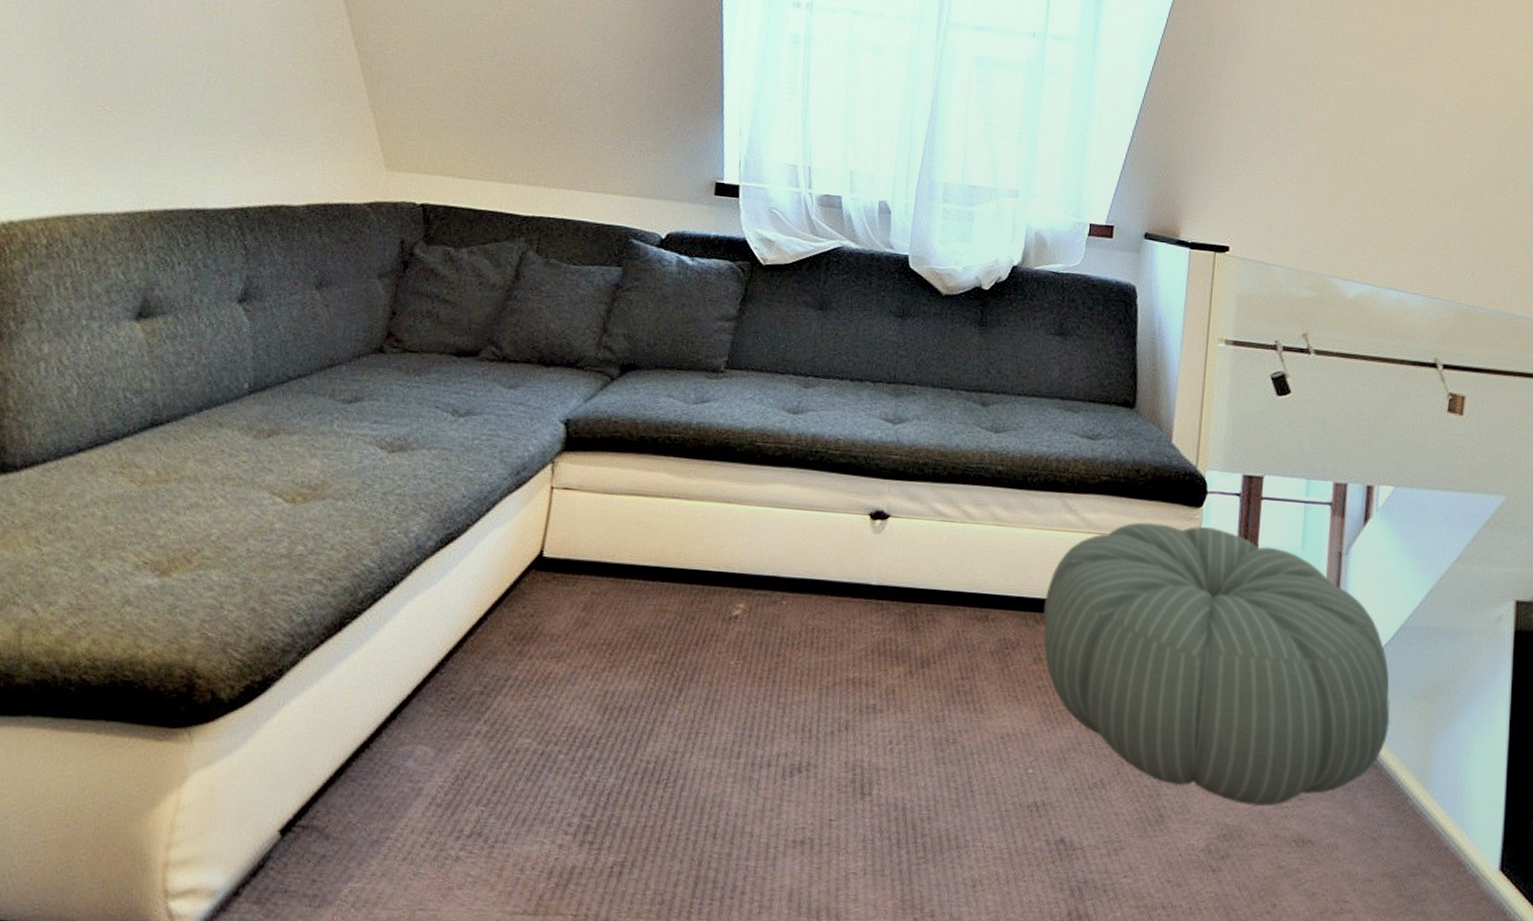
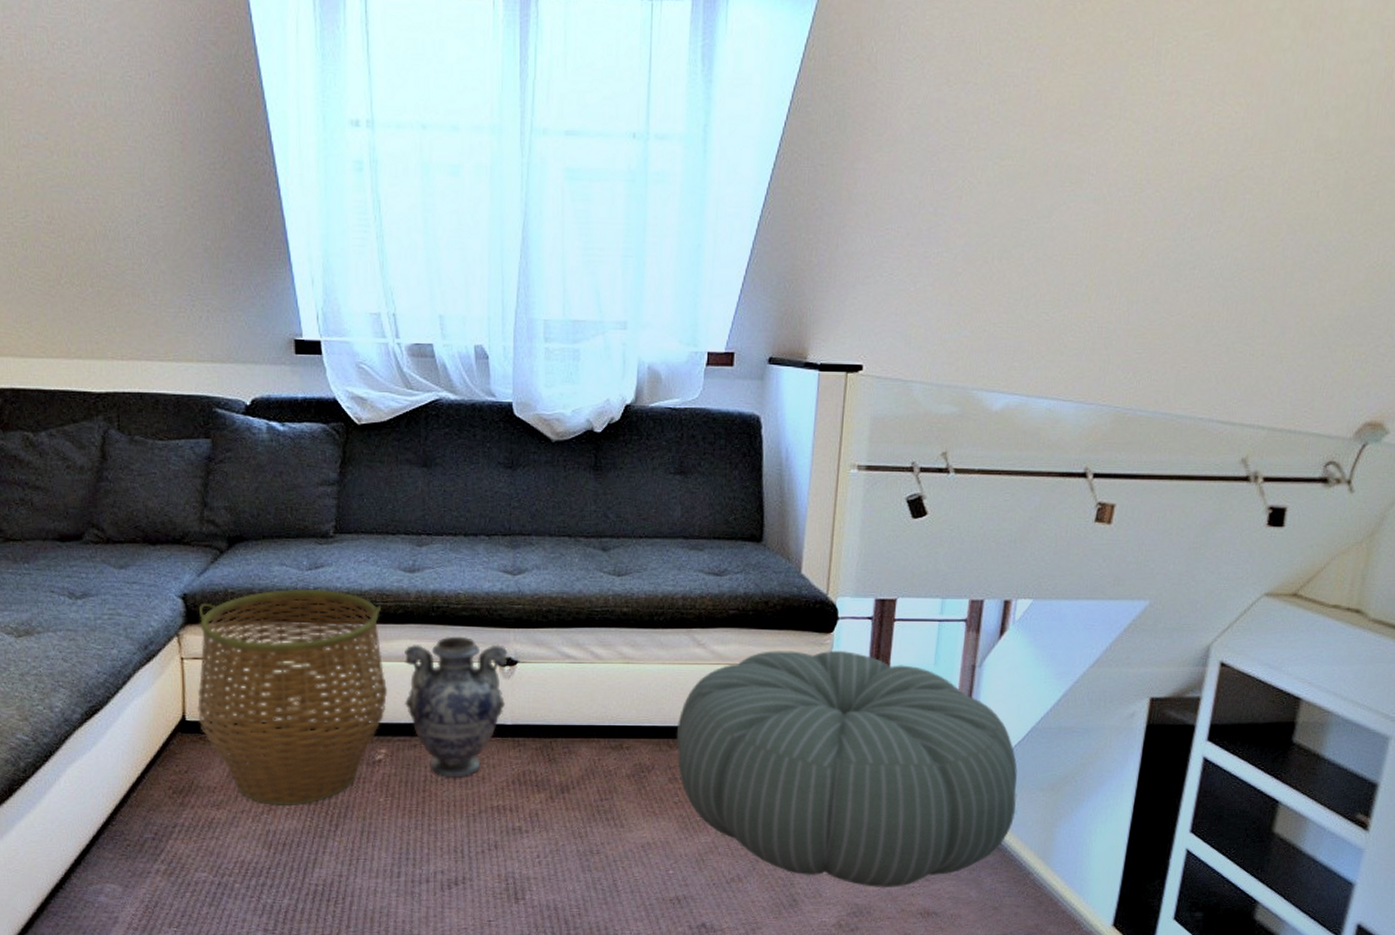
basket: none [556,421,761,663] -> present [197,588,387,805]
decorative vase: none [769,483,881,642] -> present [403,636,508,778]

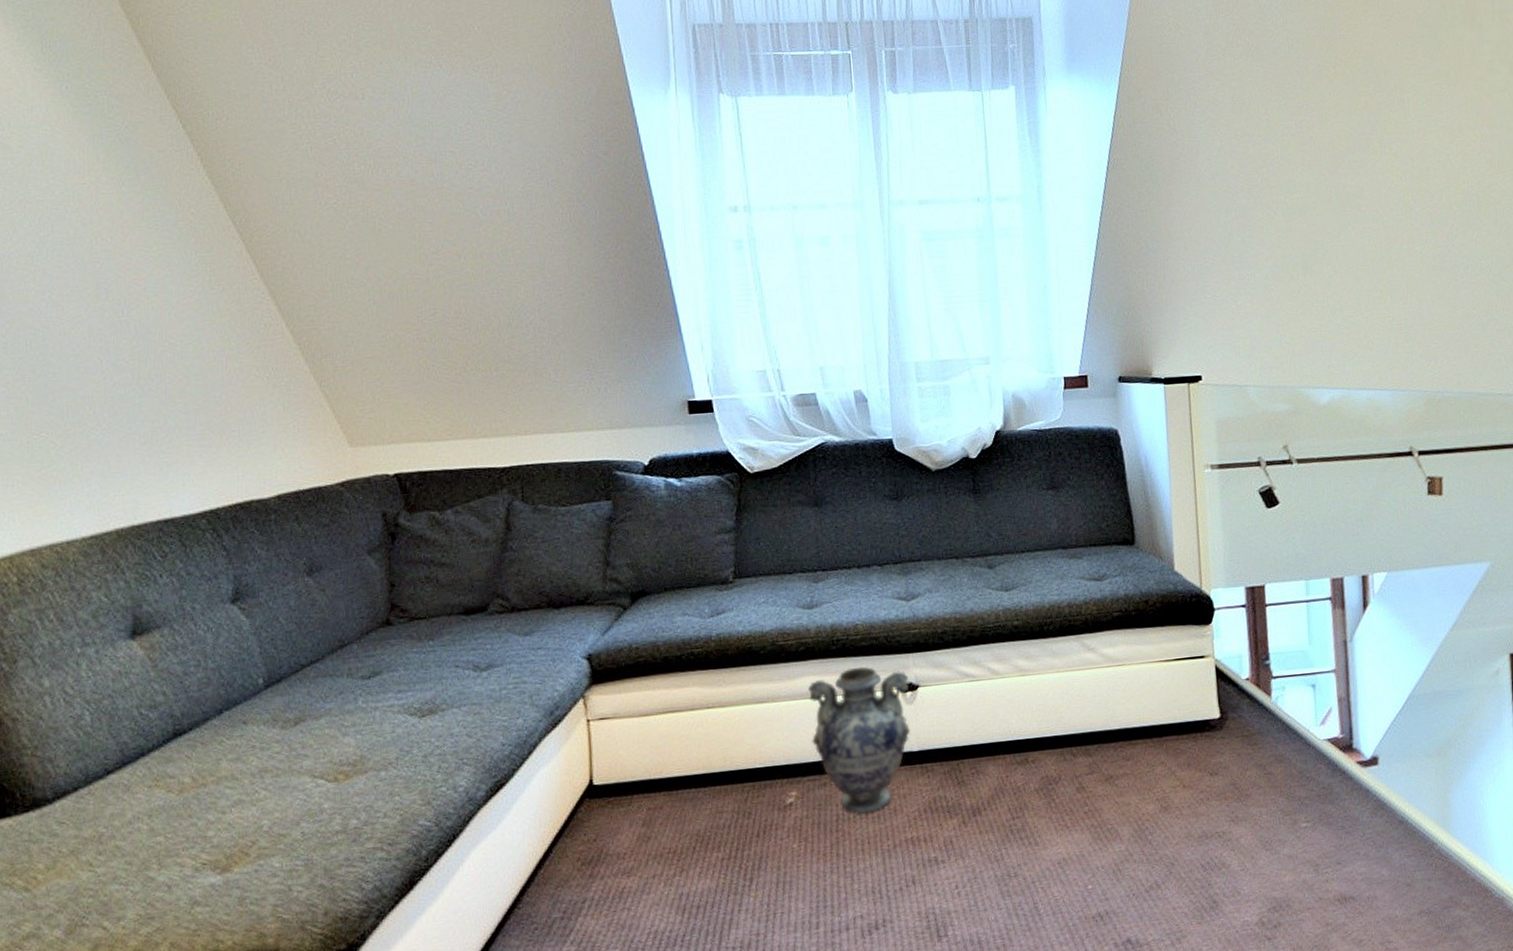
basket: present [197,588,387,805] -> none [604,634,794,865]
pouf: present [676,651,1018,888] -> none [1078,640,1409,878]

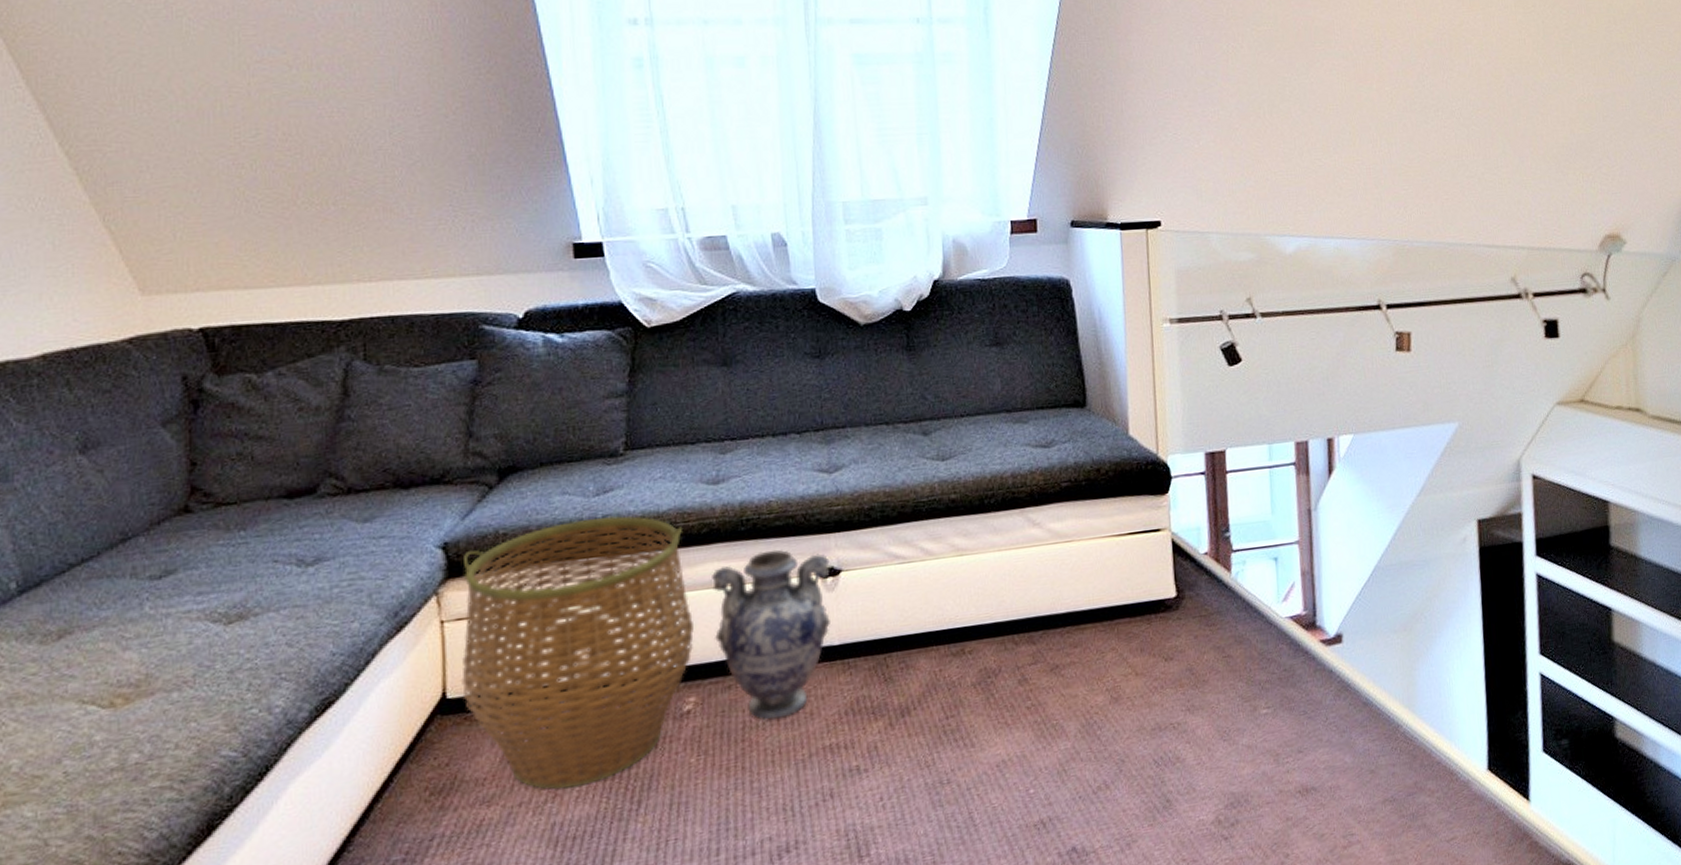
basket: none [604,634,794,865] -> present [462,516,694,789]

